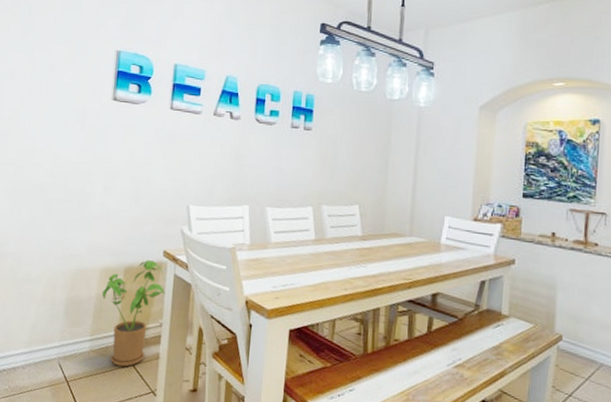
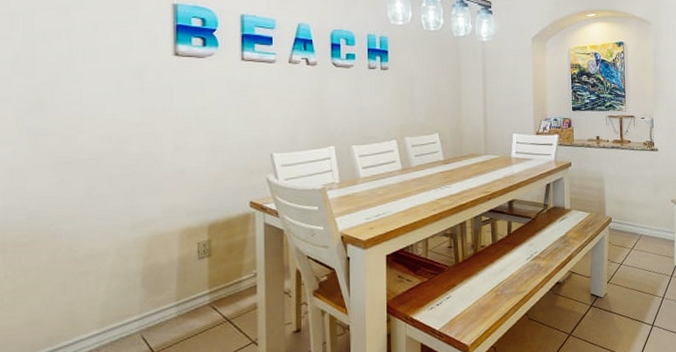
house plant: present [102,260,165,367] -> none [184,213,257,325]

